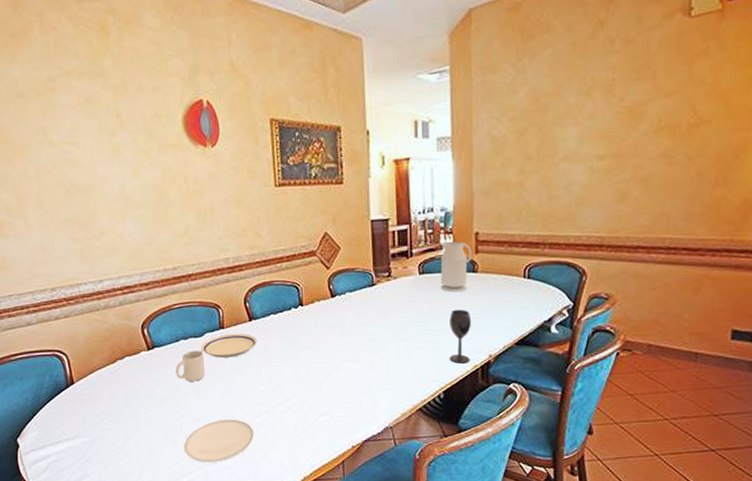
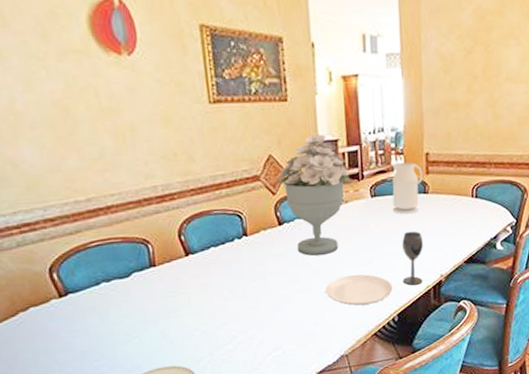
cup: present [175,350,205,382] -> none [97,293,135,329]
plate: present [201,333,257,358] -> none [128,270,197,300]
bouquet: none [330,213,401,328] -> present [276,133,352,256]
plate: none [372,349,439,379] -> present [325,274,393,306]

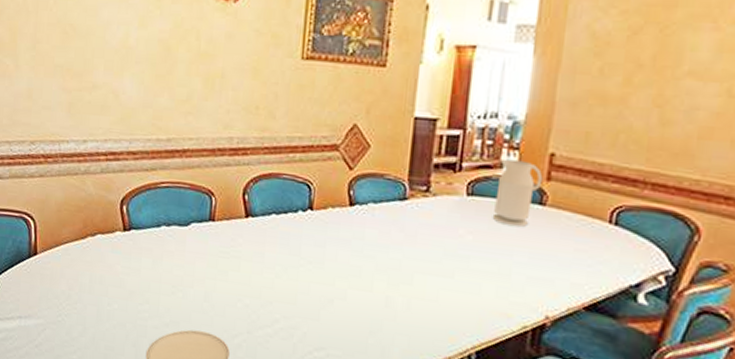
bouquet: present [276,133,352,256] -> none [356,108,446,253]
plate: present [325,274,393,306] -> none [389,284,476,329]
wine glass: present [402,231,424,286] -> none [492,248,529,321]

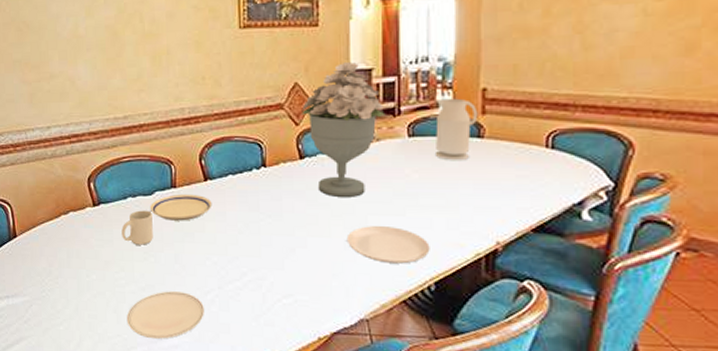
cup: none [150,240,186,279] -> present [122,210,153,245]
plate: none [185,228,251,258] -> present [151,194,212,221]
bouquet: none [356,108,446,253] -> present [300,61,386,197]
plate: none [389,284,476,329] -> present [346,226,430,264]

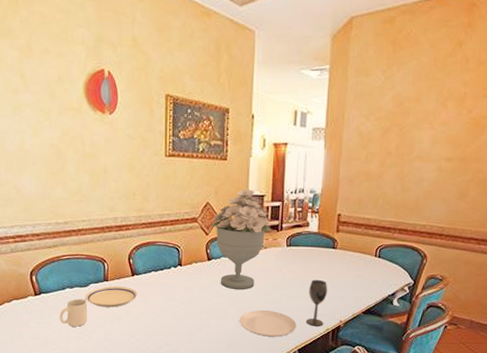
water jug: present [434,98,478,161] -> none [304,220,334,265]
wine glass: none [445,182,475,250] -> present [307,279,328,326]

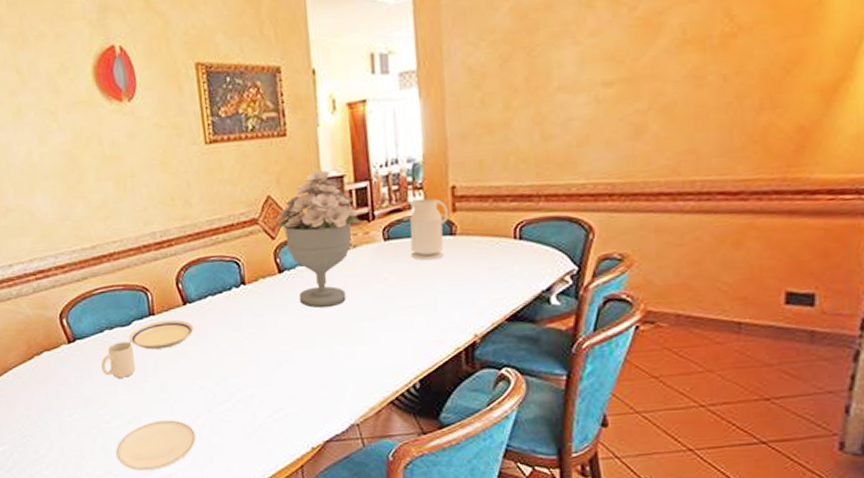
plate: present [239,310,297,337] -> none [331,331,413,367]
water jug: none [304,220,334,265] -> present [409,198,449,261]
wine glass: present [307,279,328,326] -> none [423,280,452,346]

